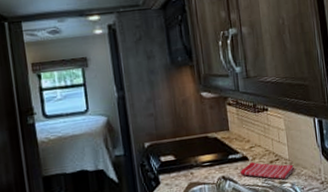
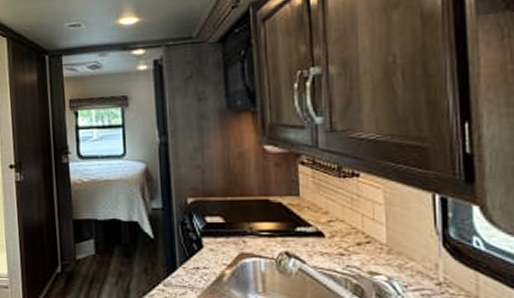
dish towel: present [240,162,295,180] -> none [310,240,396,269]

